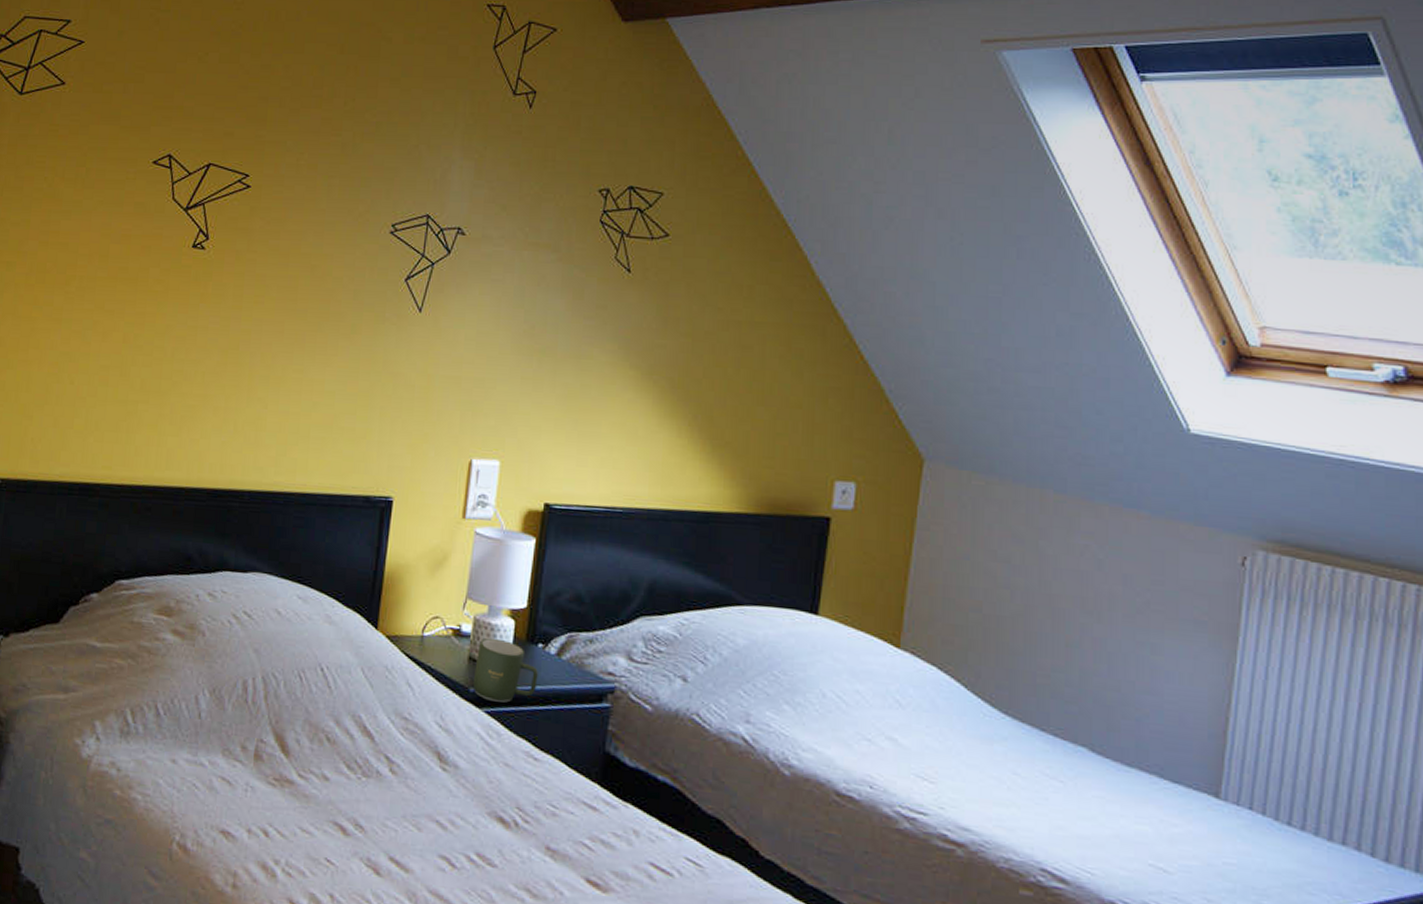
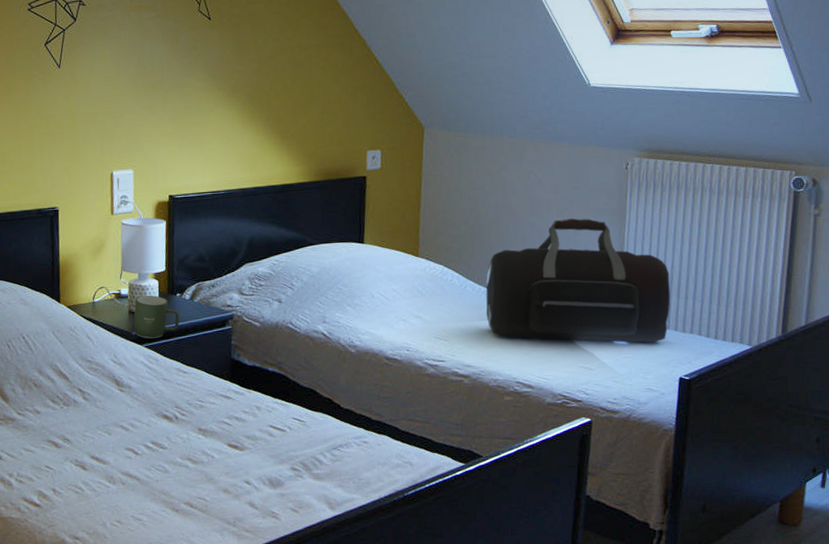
duffel bag: none [999,626,1310,849] -> present [486,218,671,343]

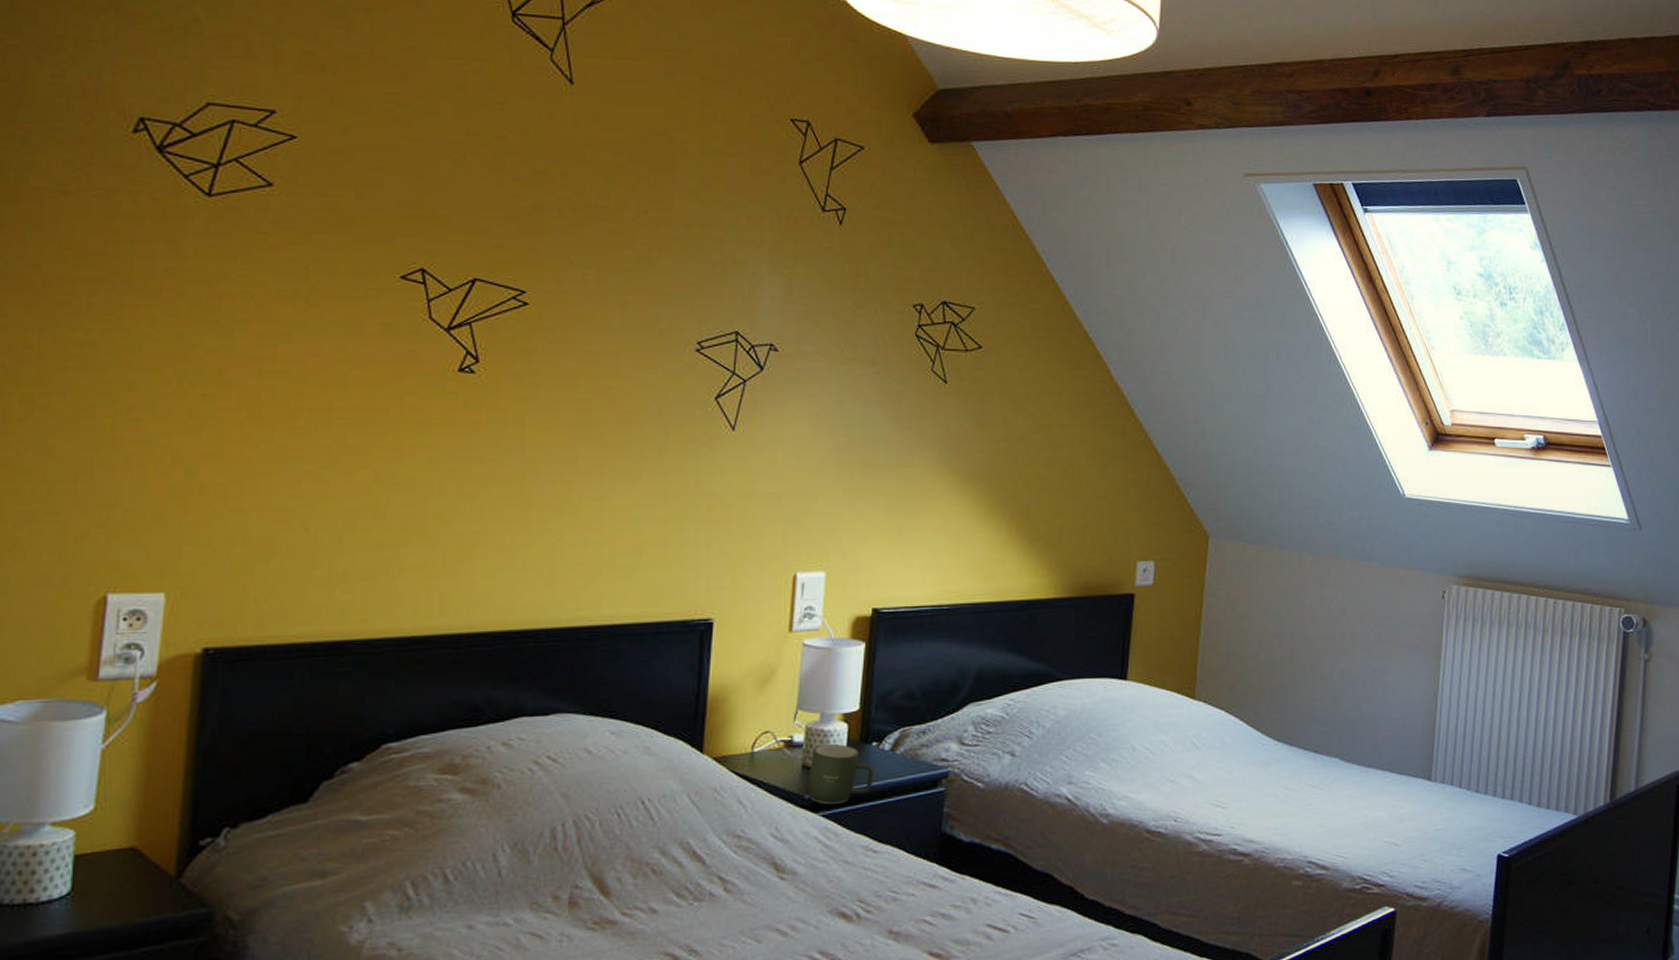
duffel bag: present [486,218,671,343] -> none [1274,656,1490,812]

